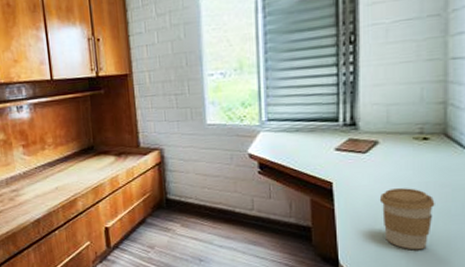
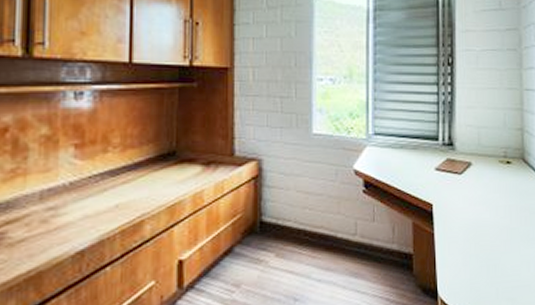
coffee cup: present [379,188,435,250] -> none [473,211,518,277]

